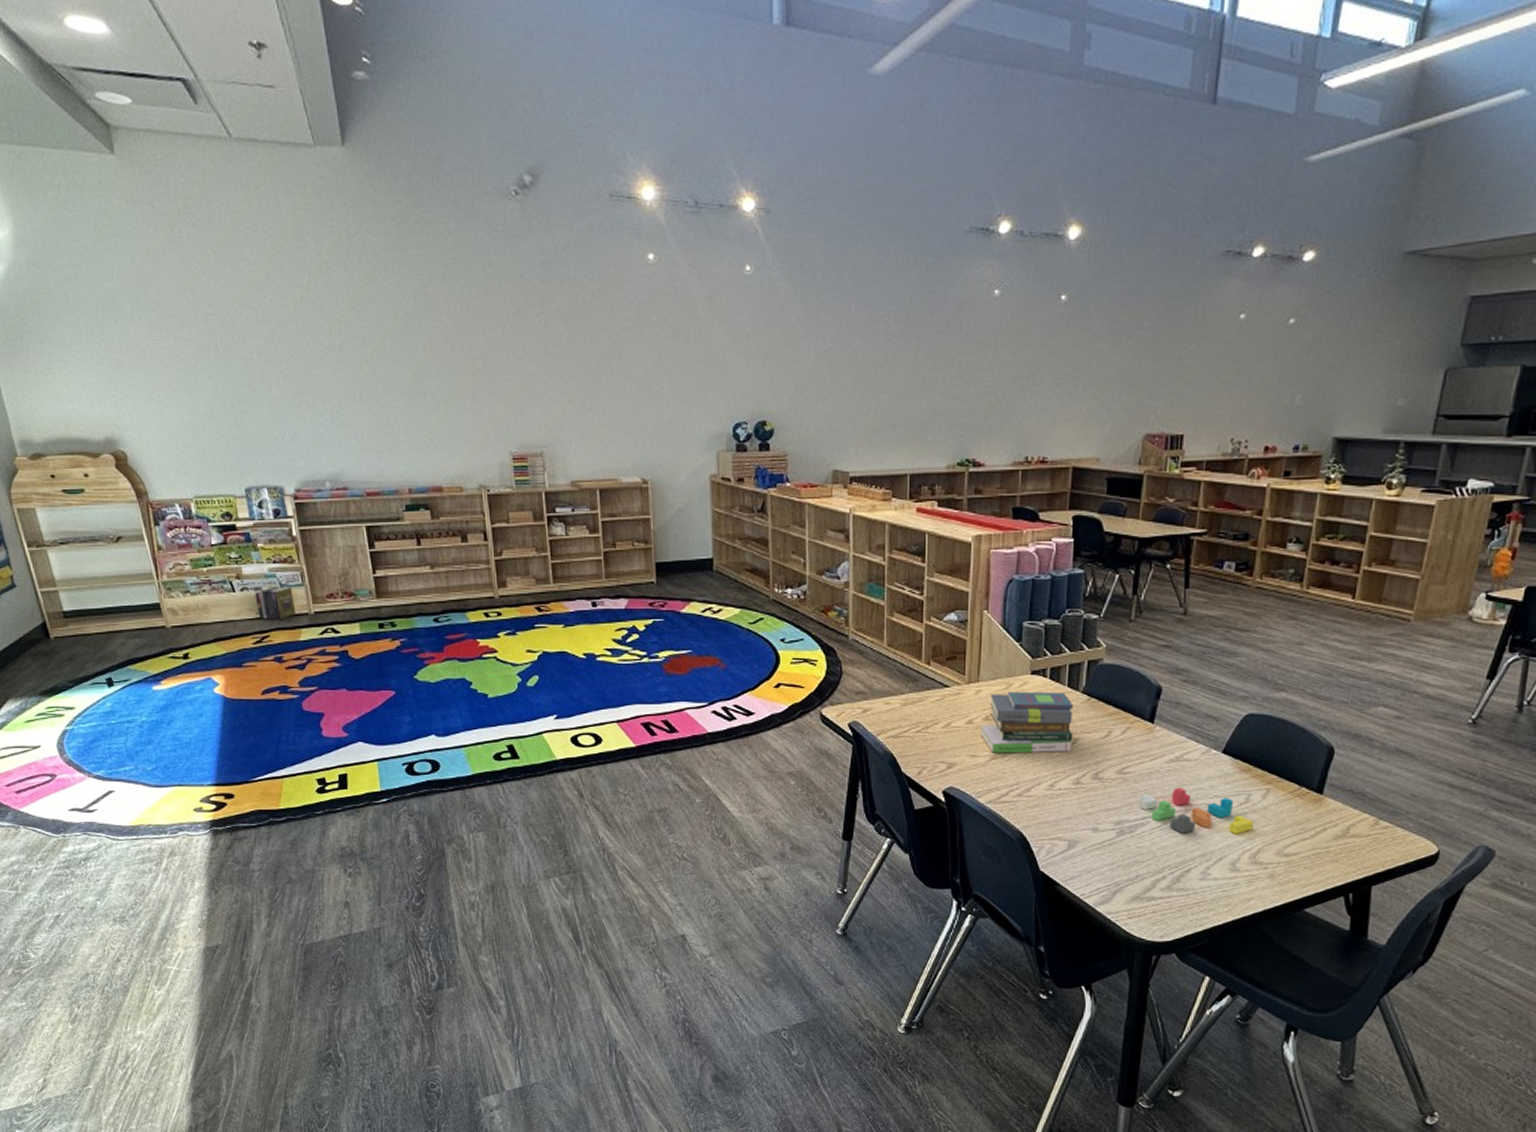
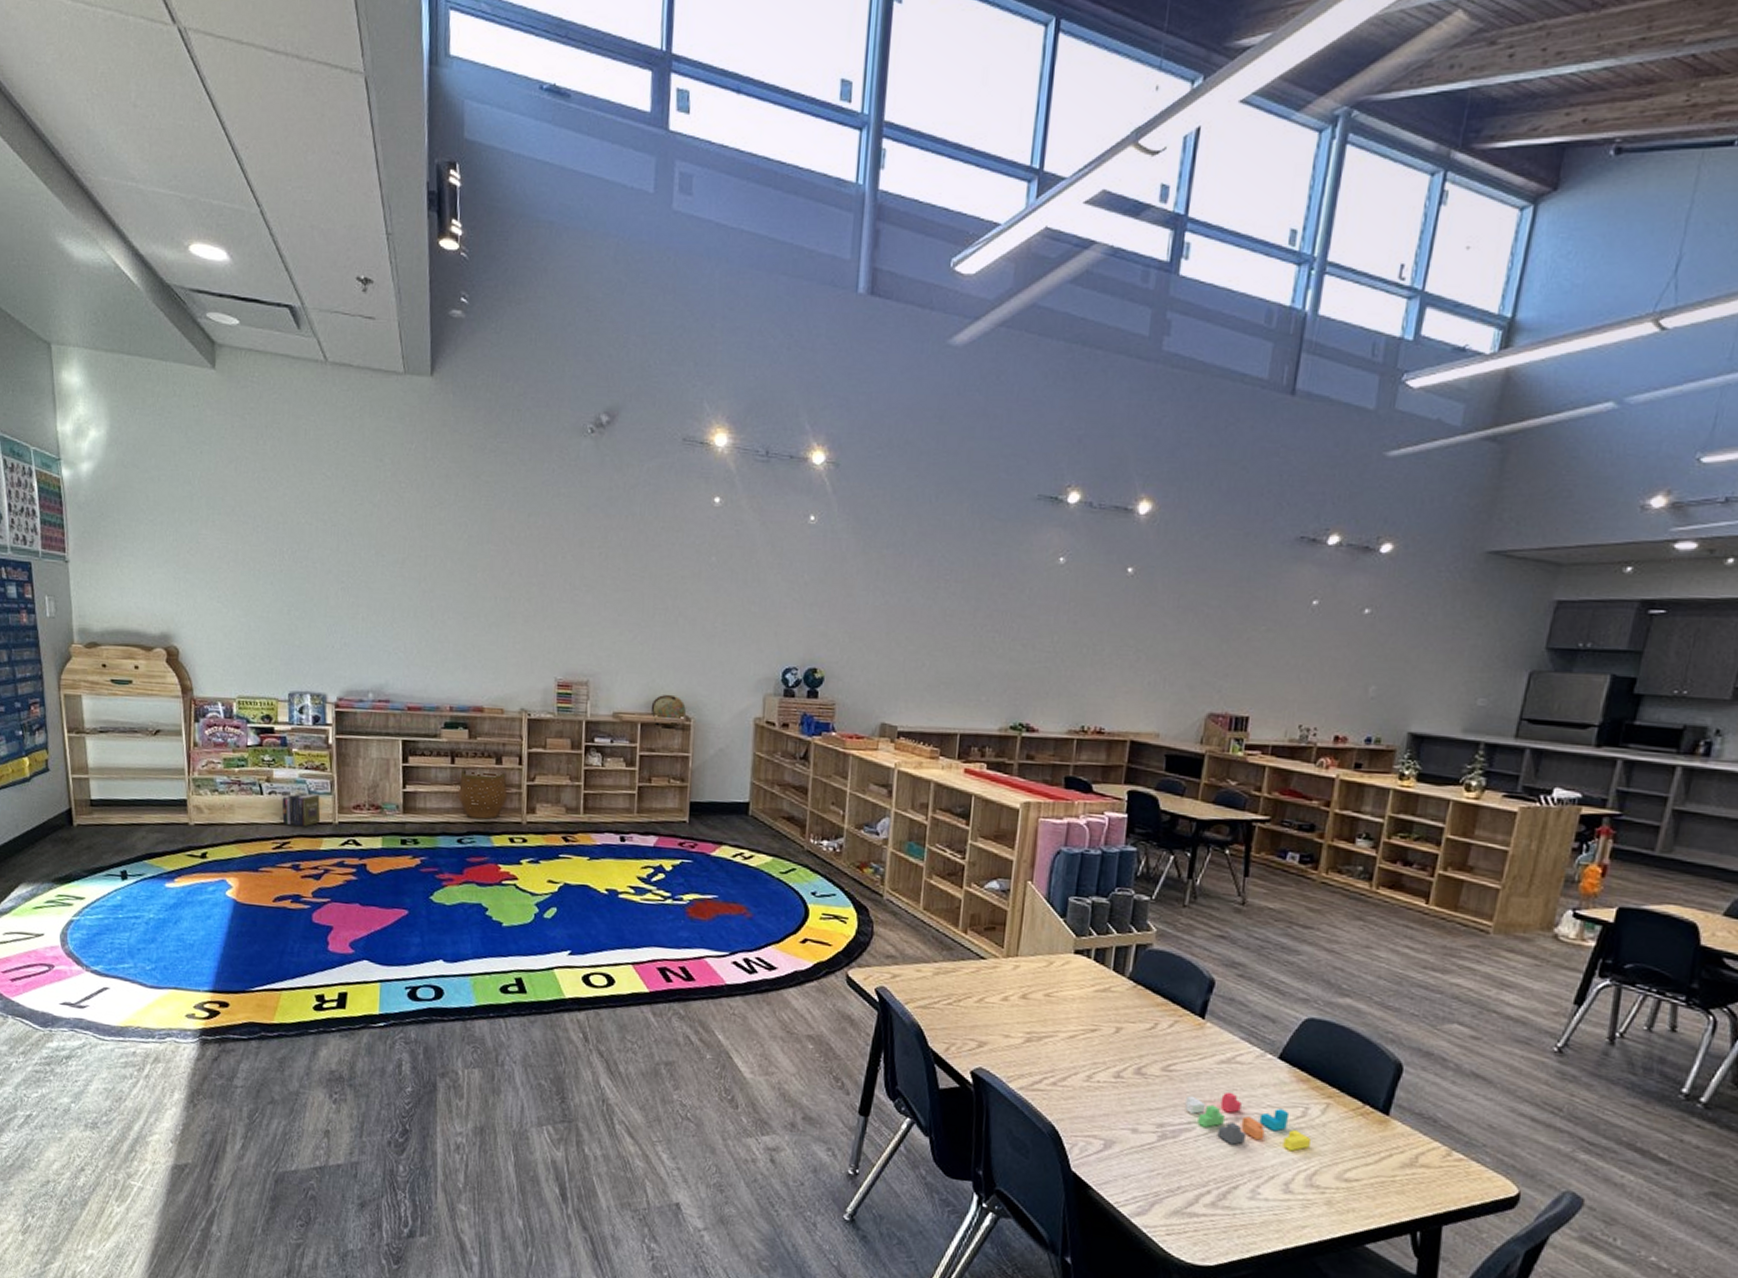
basket: none [427,549,478,597] -> present [458,769,508,820]
globe: none [607,458,642,493] -> present [651,694,686,729]
books: present [979,691,1073,754] -> none [1015,969,1118,1041]

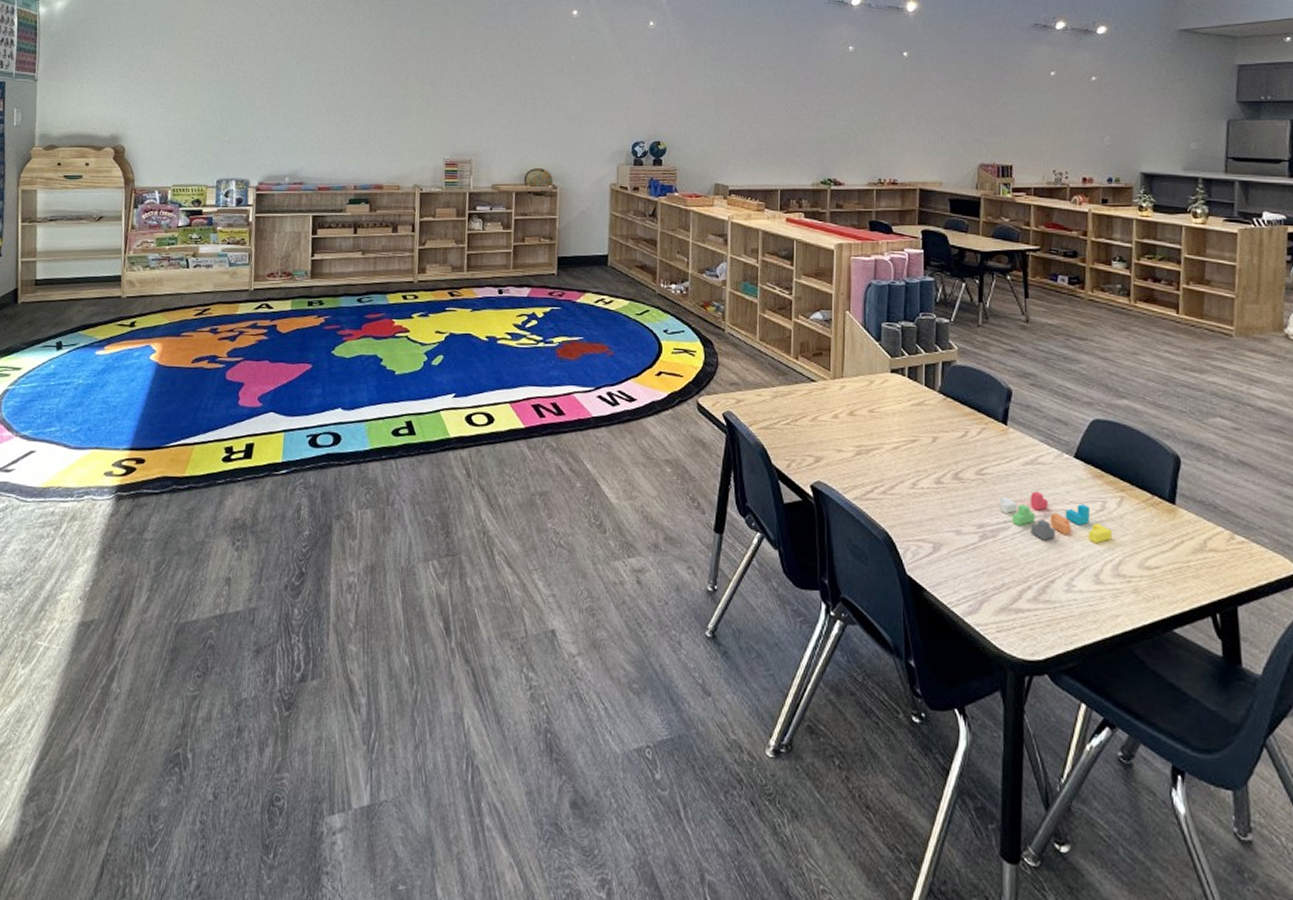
books: present [282,793,321,827] -> none [204,265,239,295]
basket: present [458,769,508,820] -> none [359,237,402,280]

